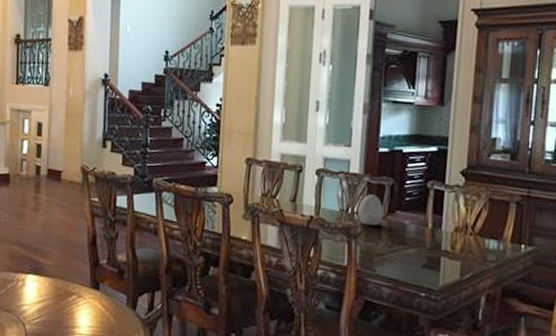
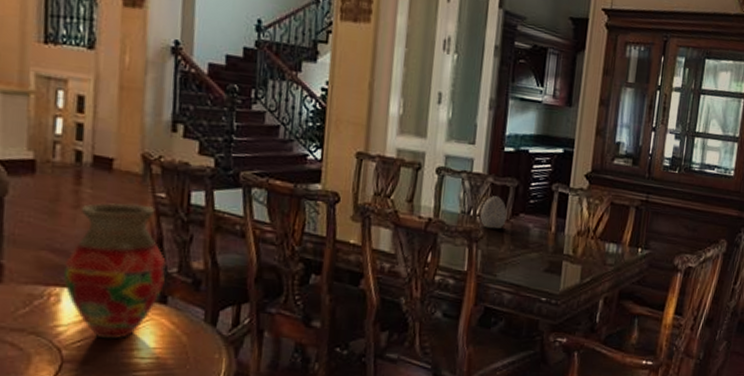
vase: none [27,206,100,318] -> present [63,202,168,339]

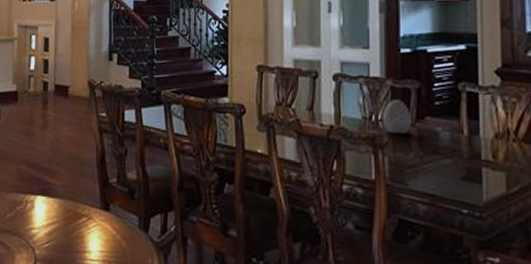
vase: present [63,202,168,339] -> none [35,122,109,242]

